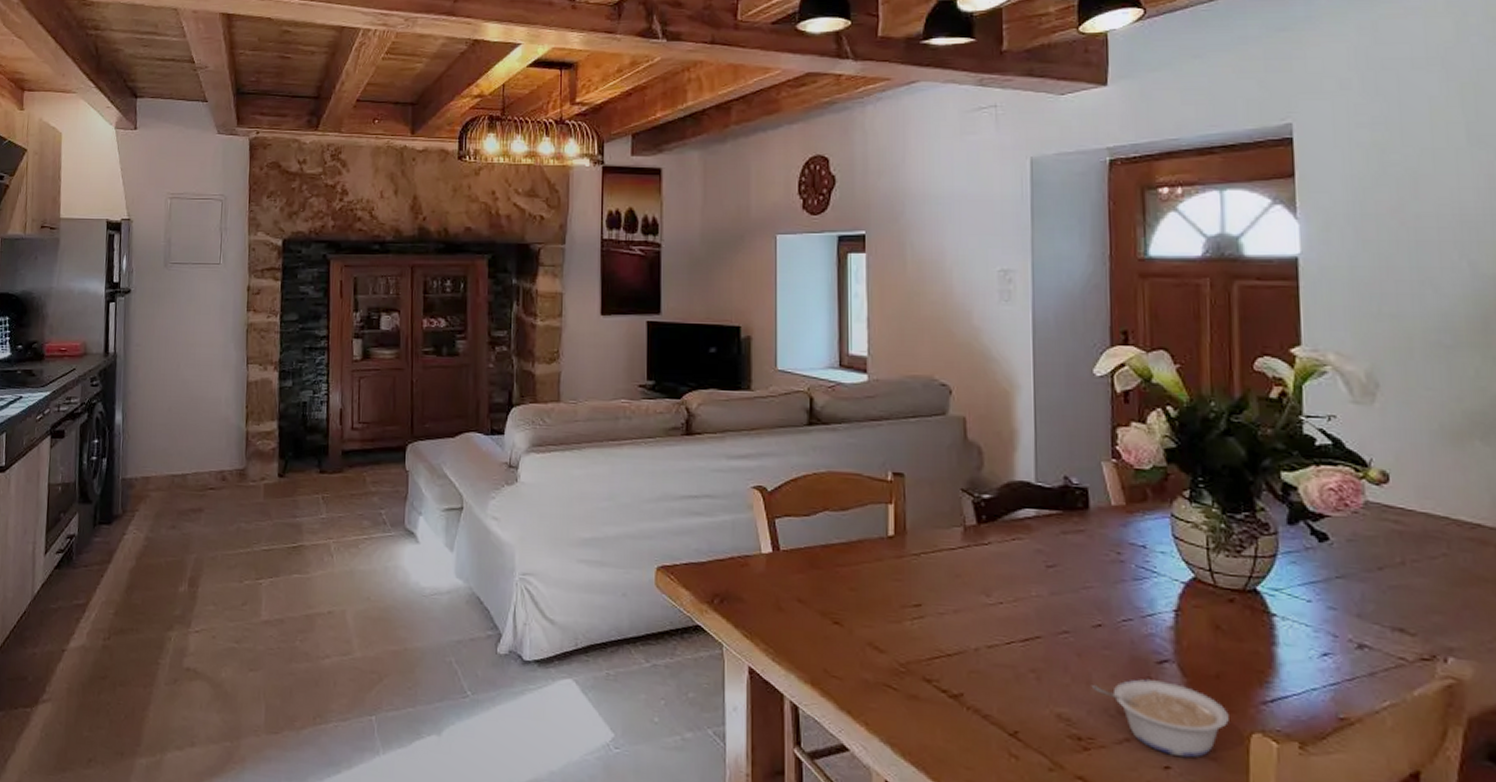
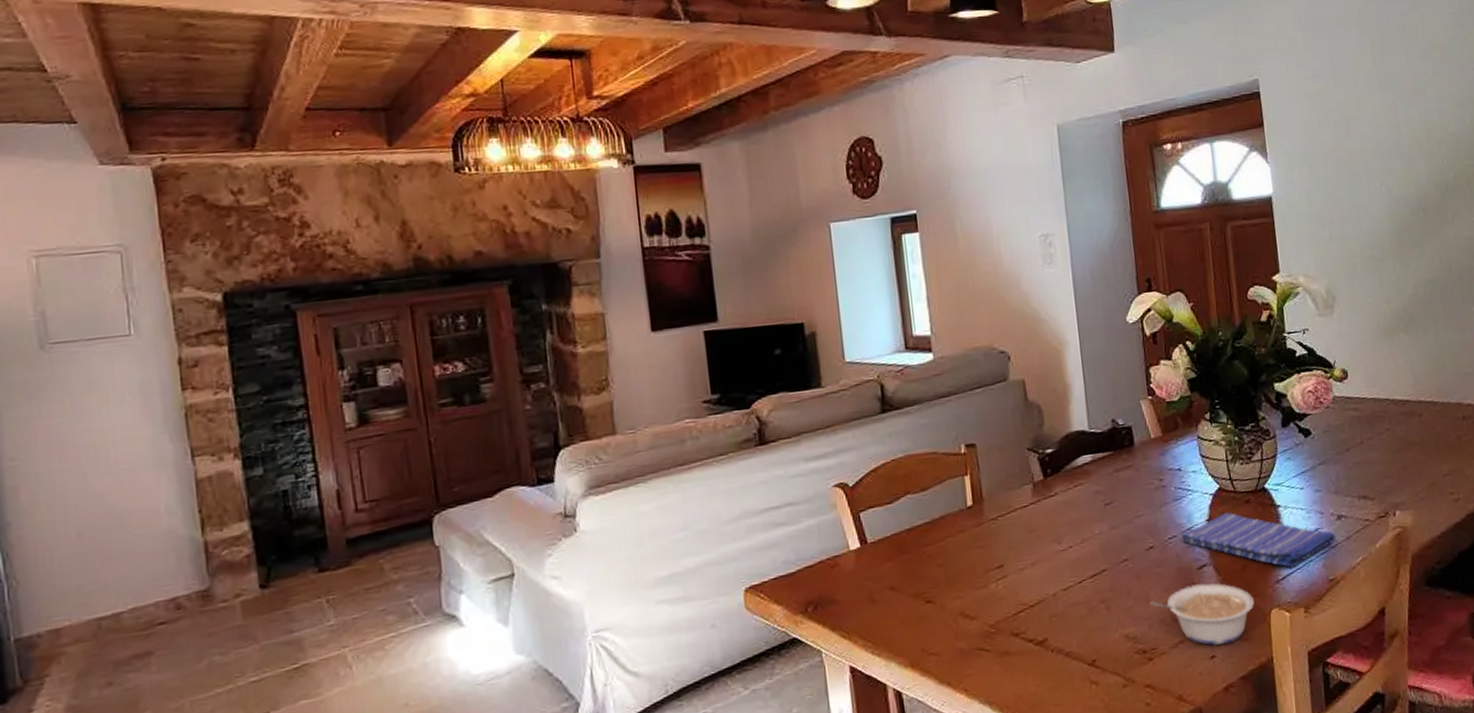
dish towel: none [1137,607,1354,692] -> present [1179,512,1336,569]

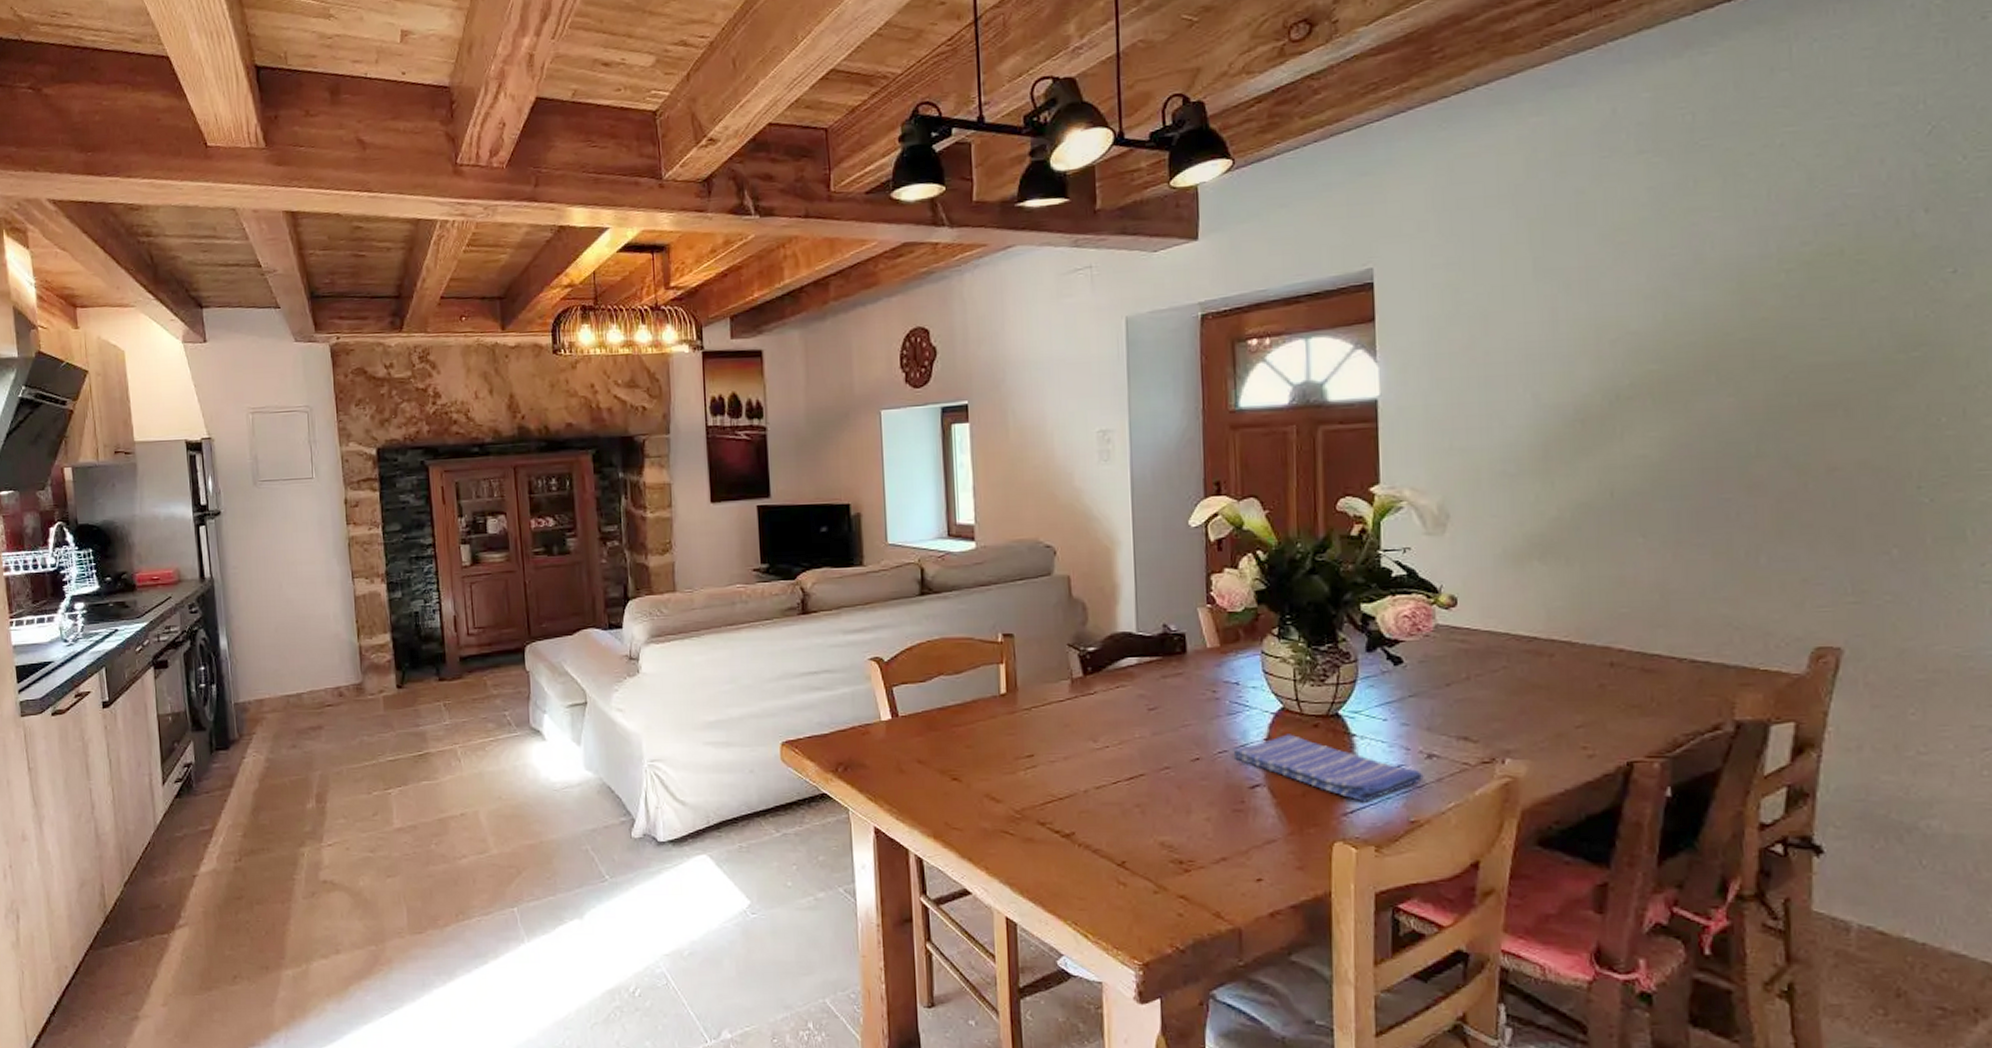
legume: present [1151,583,1254,646] -> none [1192,802,1314,870]

